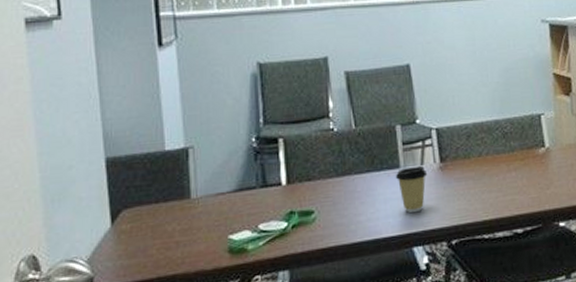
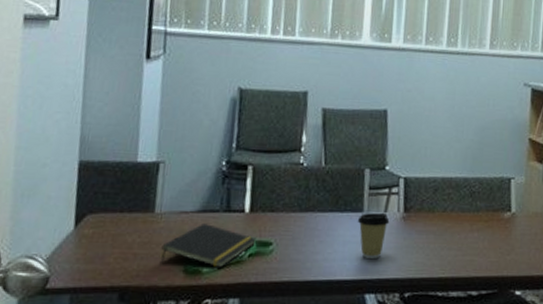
notepad: none [203,202,297,247] -> present [161,224,256,268]

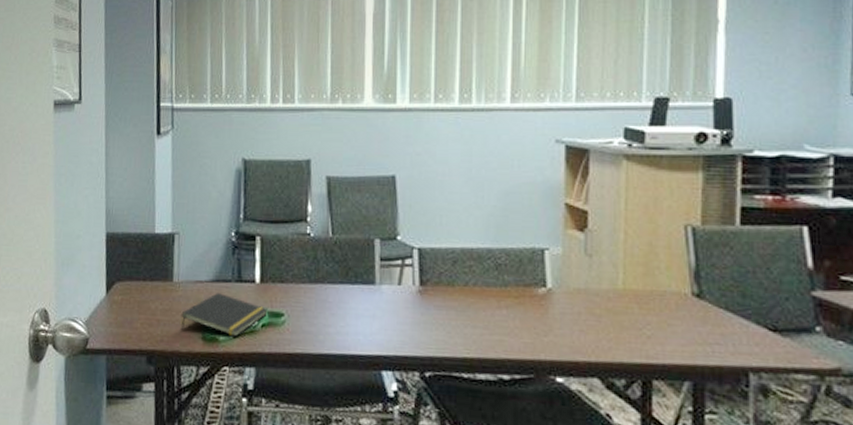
coffee cup: present [357,212,390,259] -> none [369,285,405,334]

